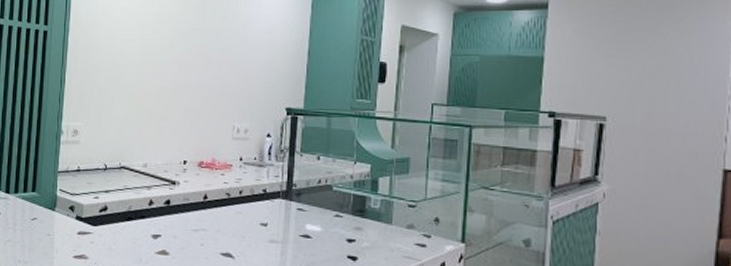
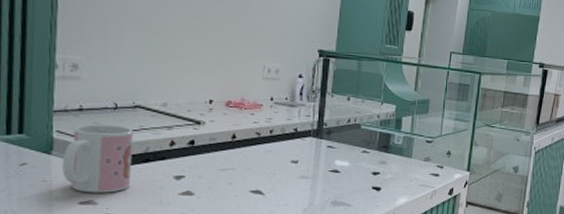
mug: none [62,184,119,249] -> present [62,124,133,193]

